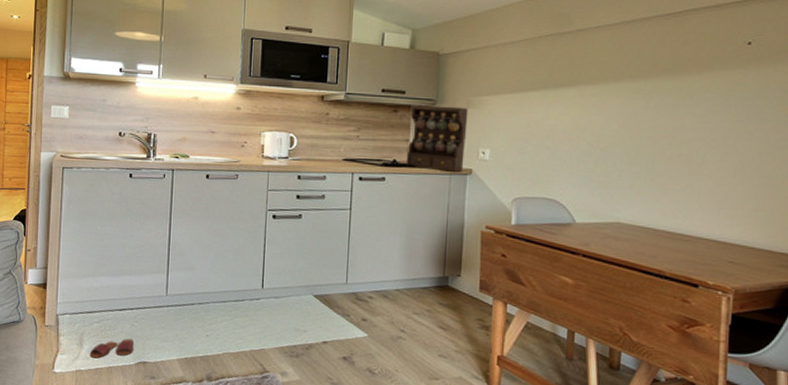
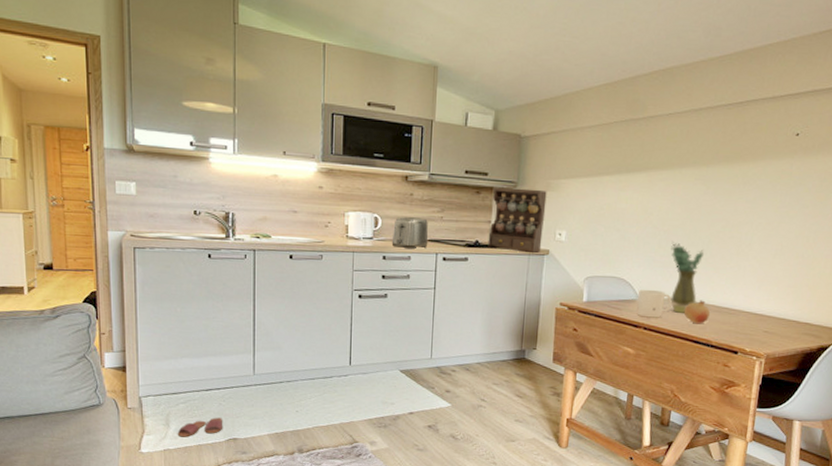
toaster: none [307,136,345,169] -> present [391,217,429,249]
mug: none [573,211,614,244] -> present [637,289,672,318]
vase: none [609,160,648,239] -> present [670,241,704,313]
fruit: none [629,224,662,252] -> present [683,300,711,324]

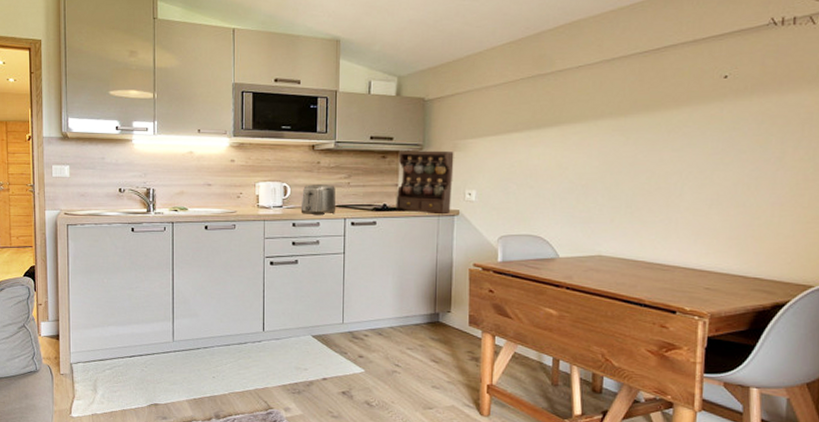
slippers: present [177,417,223,437] -> none [104,383,145,403]
mug: present [637,289,672,318] -> none [557,246,596,277]
vase: present [670,241,704,313] -> none [591,196,628,271]
fruit: present [683,300,711,324] -> none [610,256,641,282]

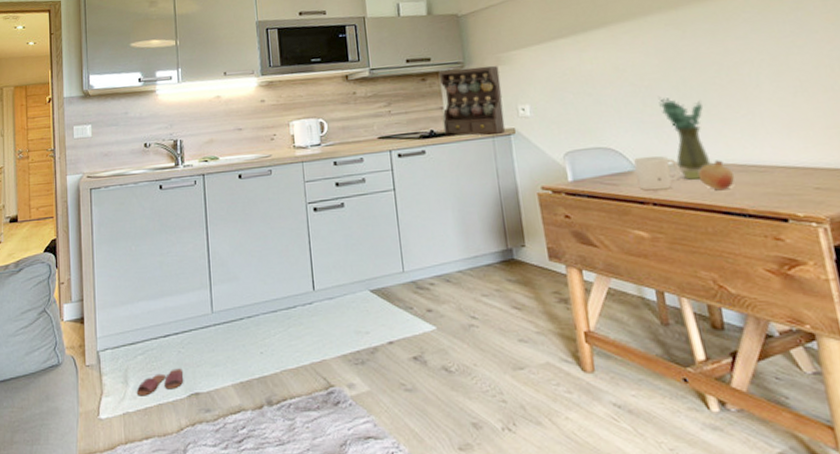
slippers: none [104,383,145,403] -> present [136,368,184,396]
toaster: present [300,185,336,216] -> none [340,115,380,151]
mug: none [557,246,596,277] -> present [632,155,681,191]
vase: none [591,196,628,271] -> present [658,97,712,180]
fruit: none [610,256,641,282] -> present [697,160,735,191]

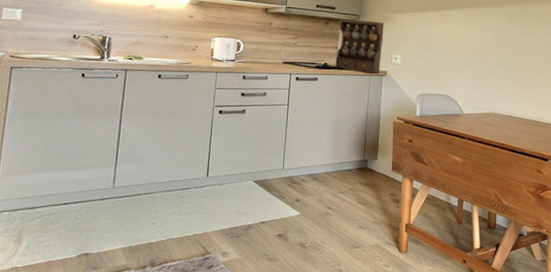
slippers: present [136,368,184,396] -> none [28,232,77,254]
mug: present [632,155,681,191] -> none [461,105,490,130]
vase: present [658,97,712,180] -> none [486,65,513,126]
fruit: present [697,160,735,191] -> none [500,114,523,135]

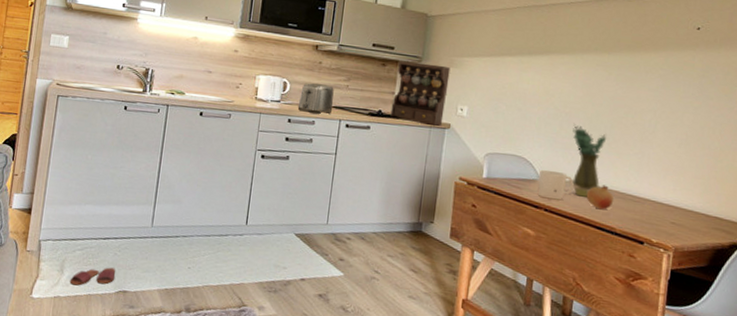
slippers: none [28,232,77,254] -> present [69,267,116,286]
toaster: none [251,42,284,70] -> present [297,83,334,114]
mug: none [461,105,490,130] -> present [537,169,574,201]
vase: none [486,65,513,126] -> present [572,124,606,197]
fruit: none [500,114,523,135] -> present [586,185,614,210]

